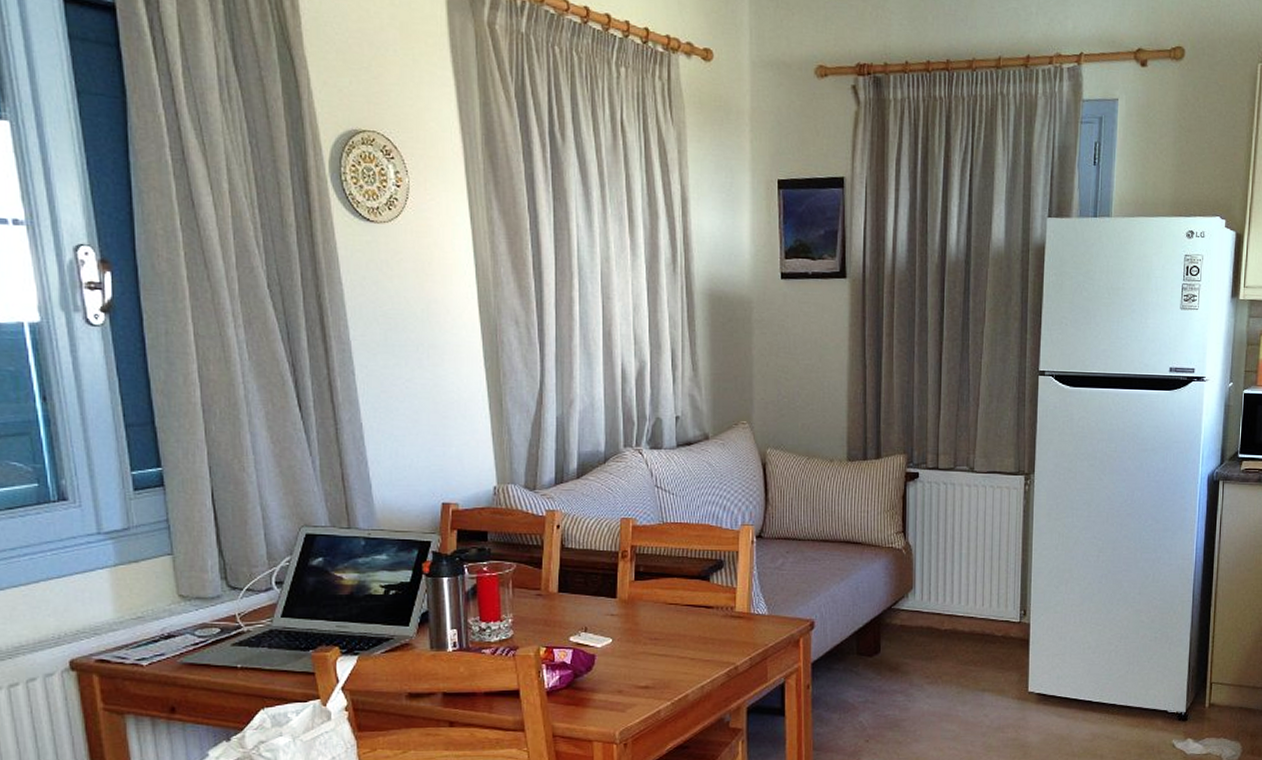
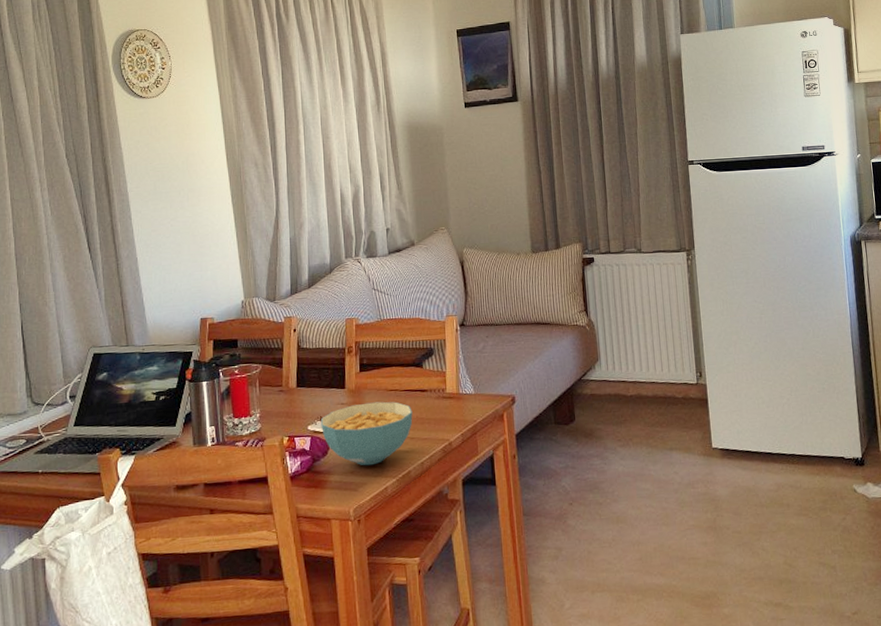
cereal bowl: none [586,616,695,686] -> present [321,401,413,466]

